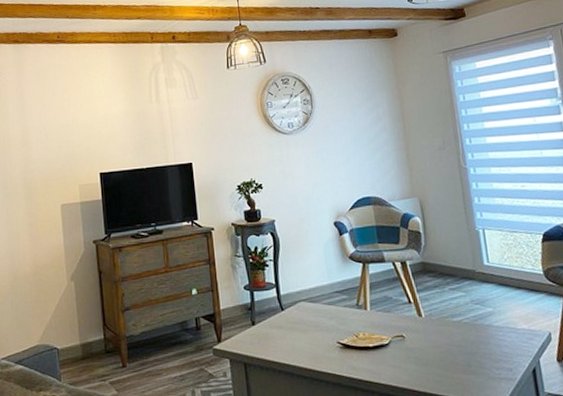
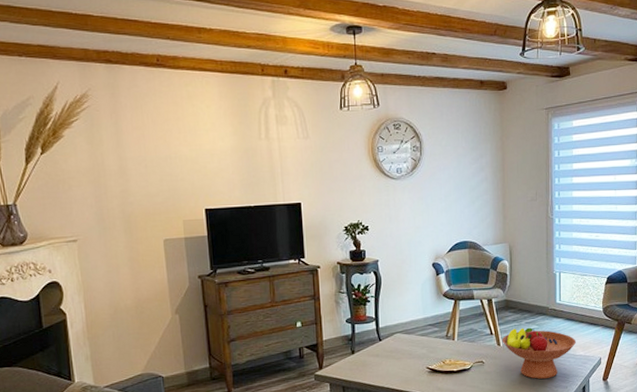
fruit bowl: none [423,294,516,359] -> present [502,327,576,380]

